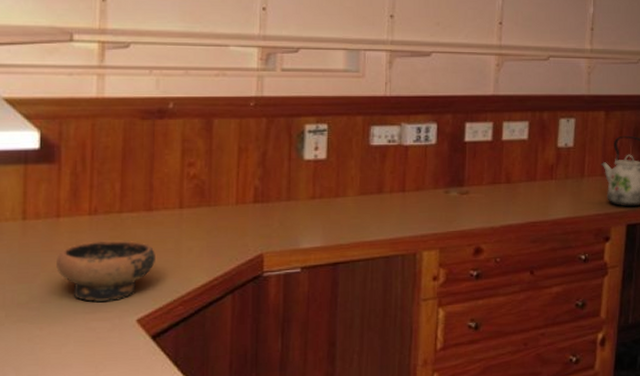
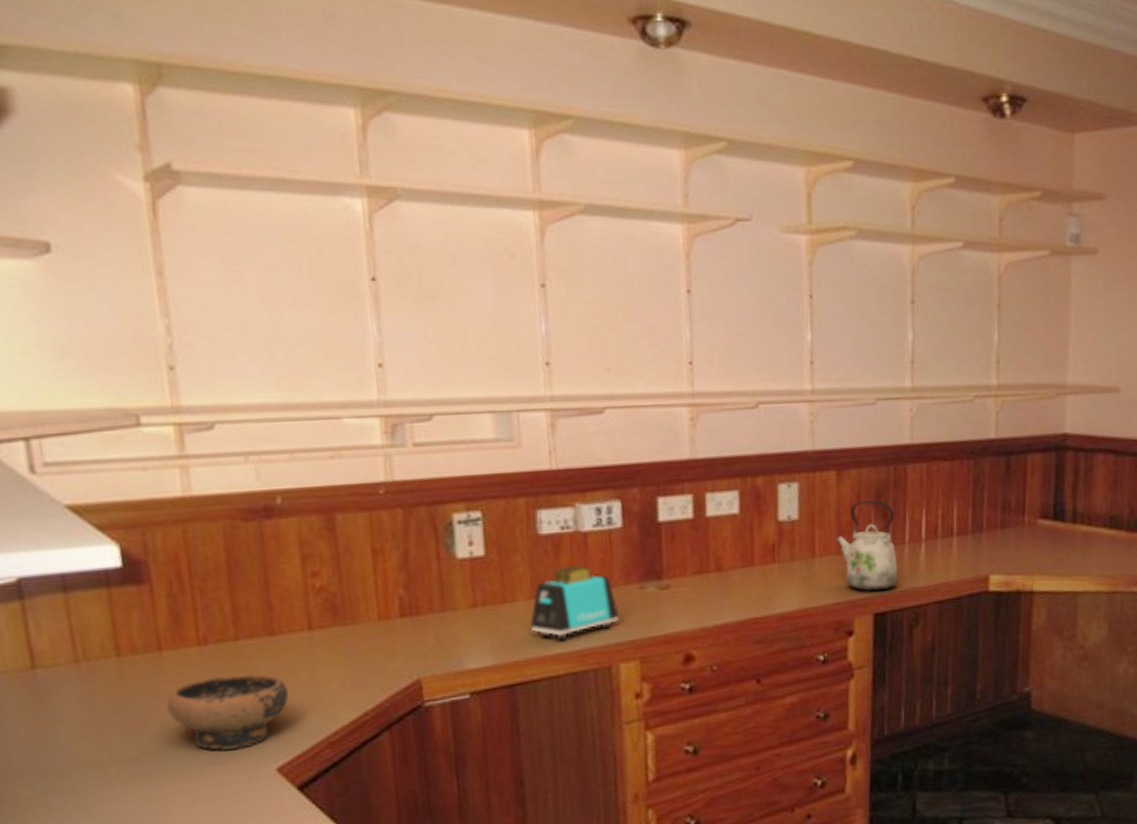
toaster: none [355,170,427,231] -> present [530,565,620,642]

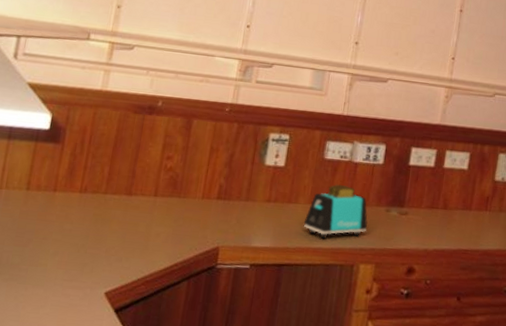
bowl: present [167,673,289,751] -> none [47,216,129,272]

